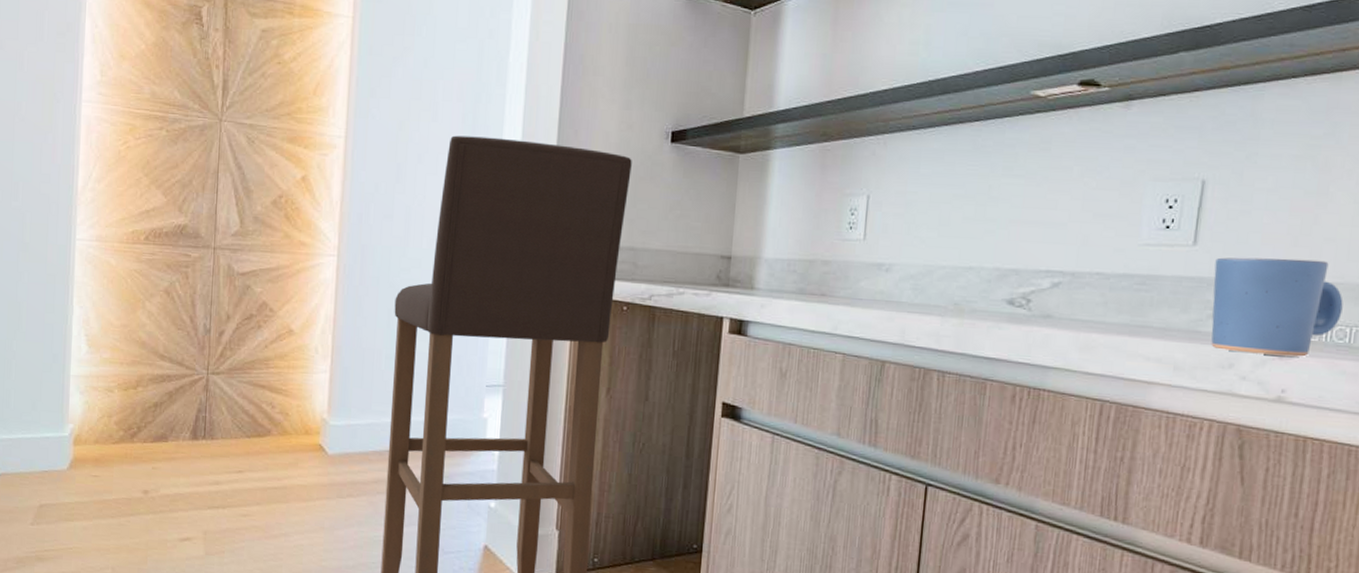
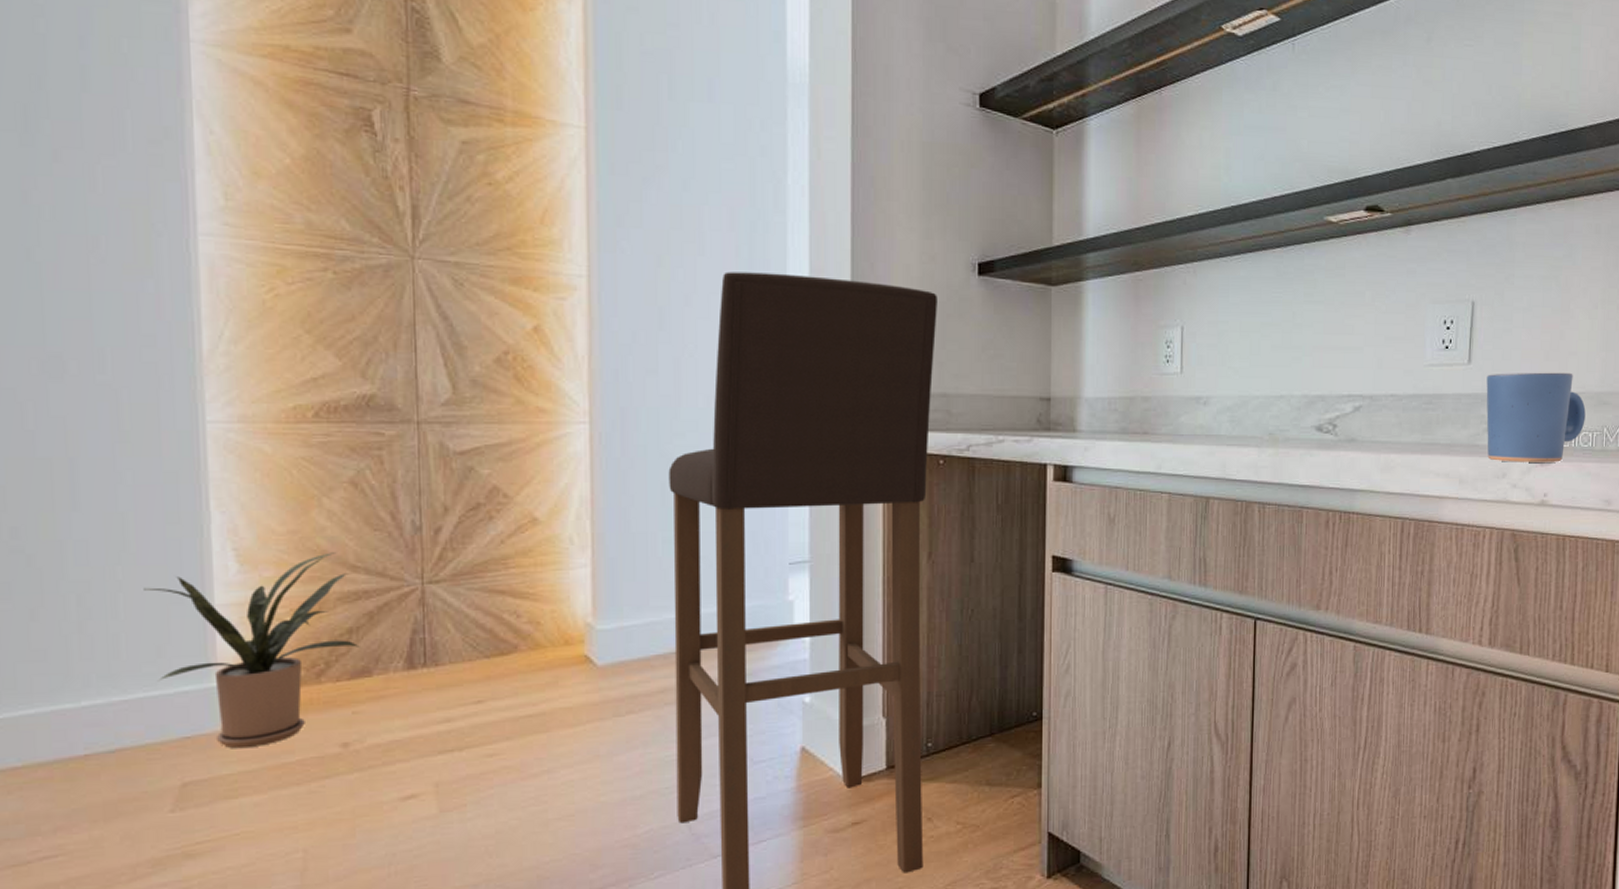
house plant: none [28,343,162,485] -> present [143,552,360,749]

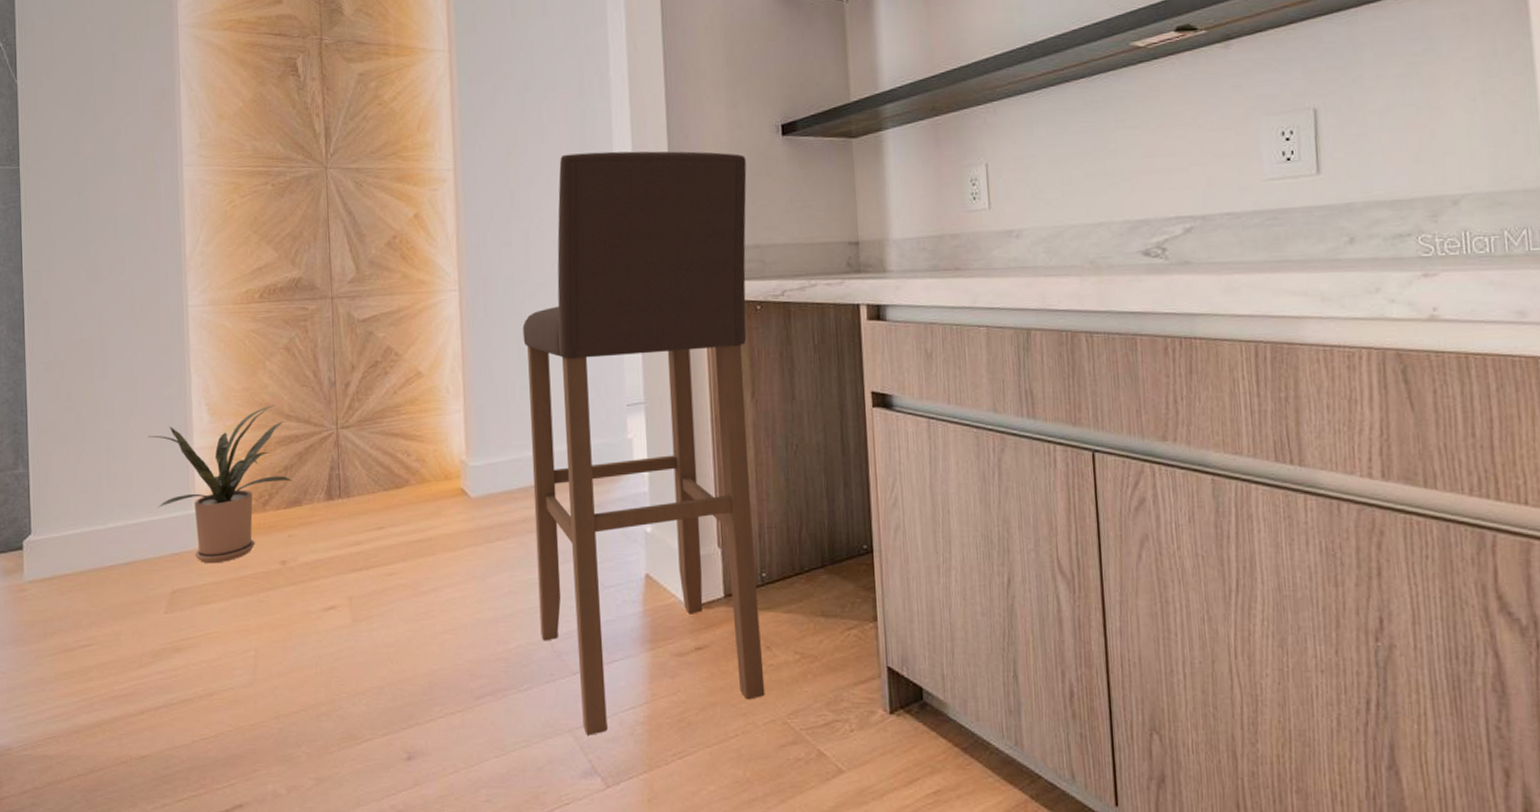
mug: present [1486,372,1586,462] -> none [1342,173,1477,276]

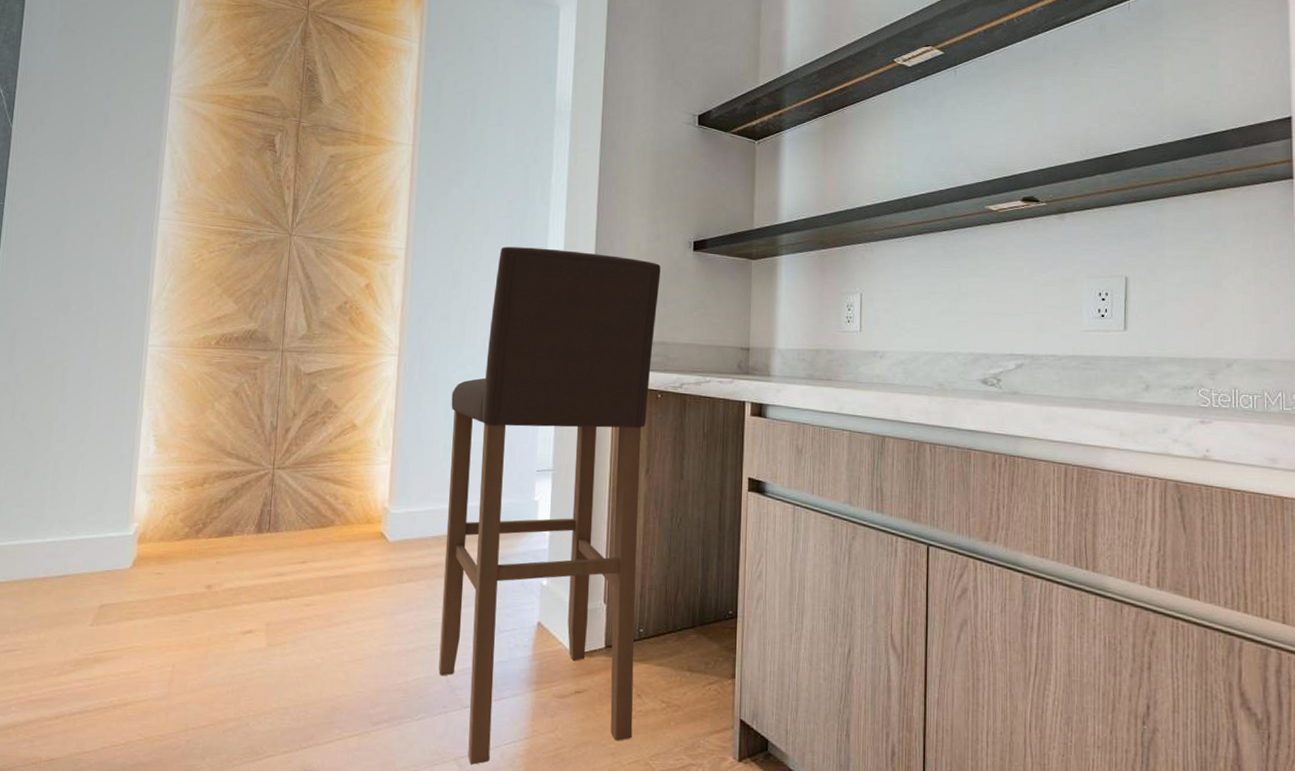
house plant: present [148,405,293,564] -> none [95,442,227,583]

